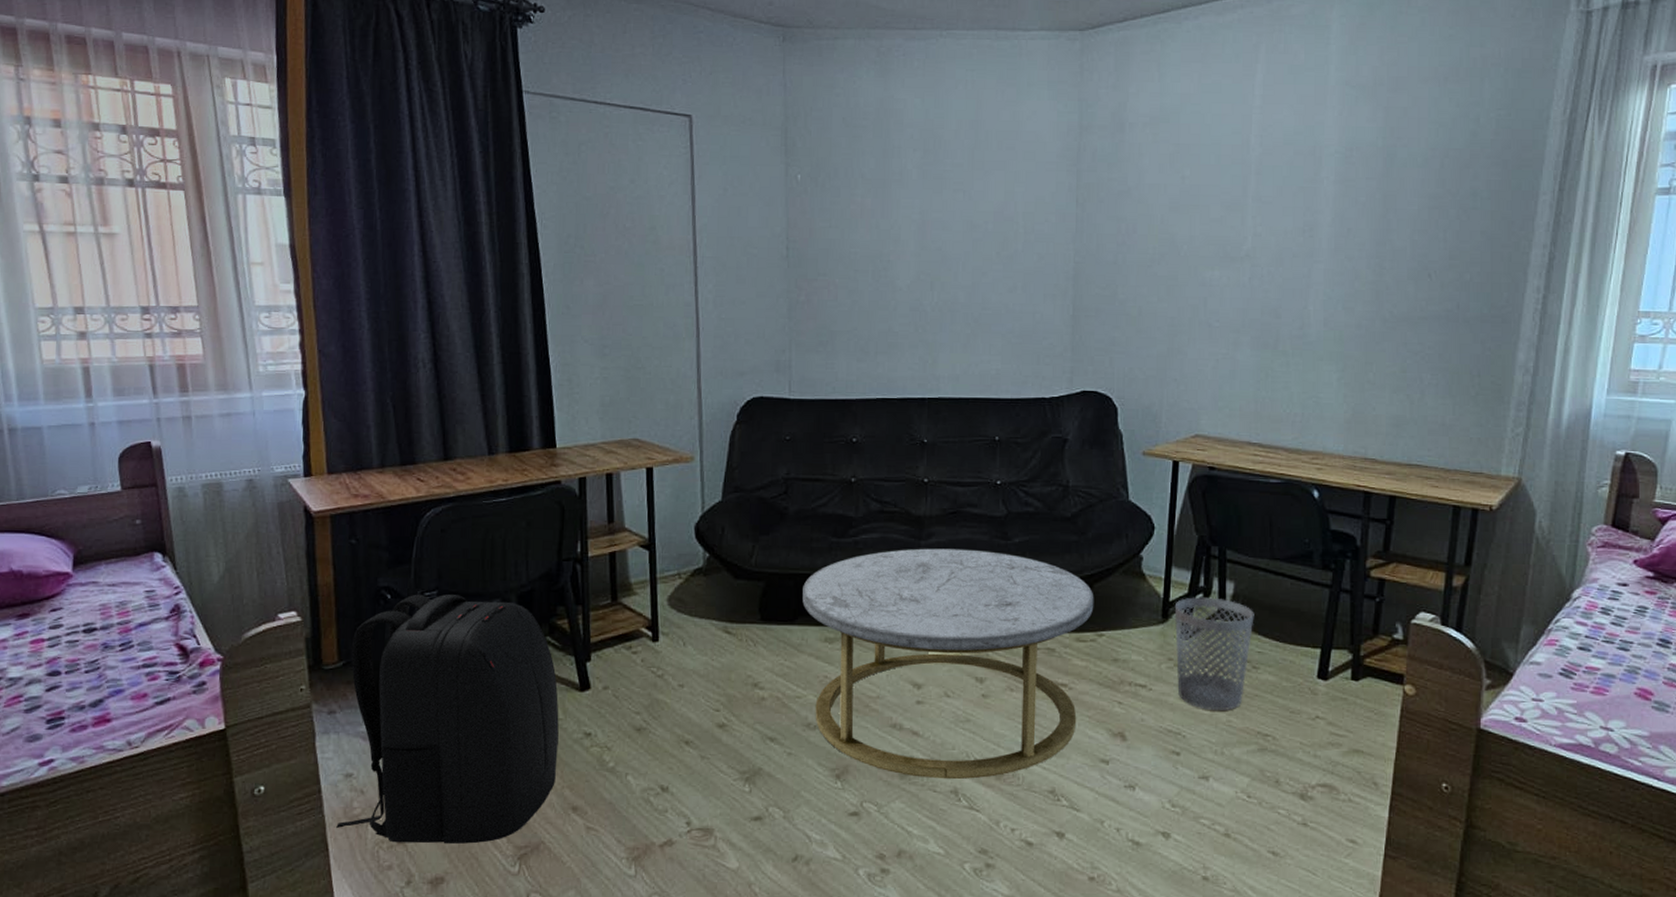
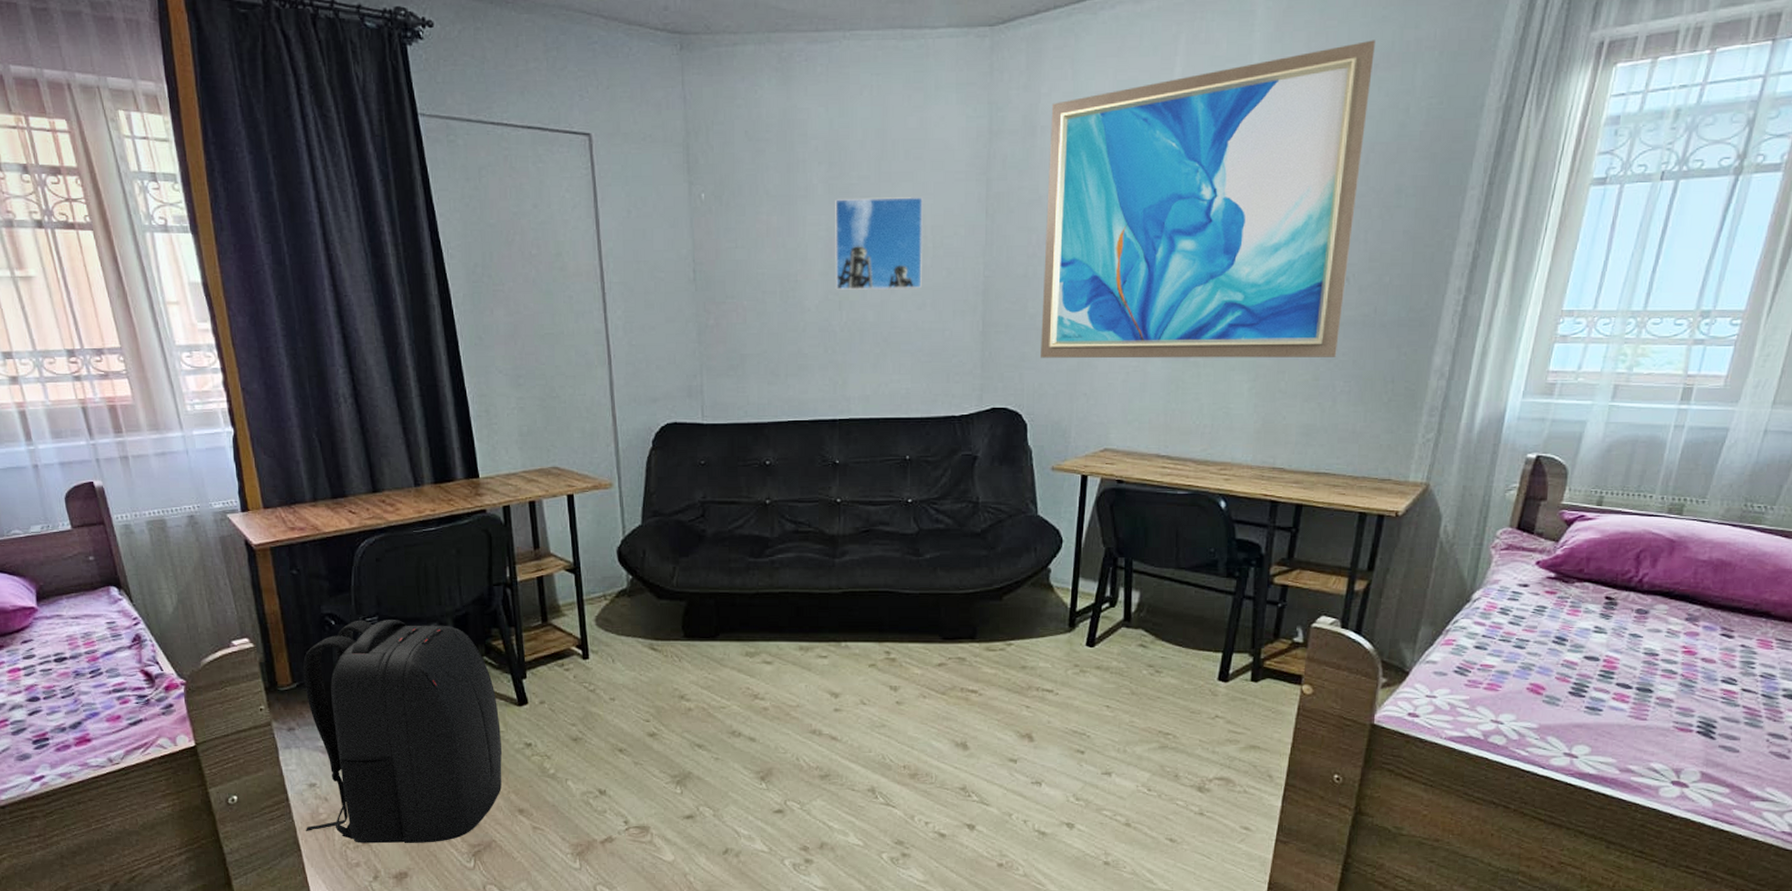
coffee table: present [802,548,1094,780] -> none [723,566,1004,779]
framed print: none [927,183,1015,273] -> present [835,197,924,291]
wall art: none [1131,56,1444,350] -> present [1041,40,1375,359]
wastebasket: present [1174,597,1254,710] -> none [1081,606,1159,712]

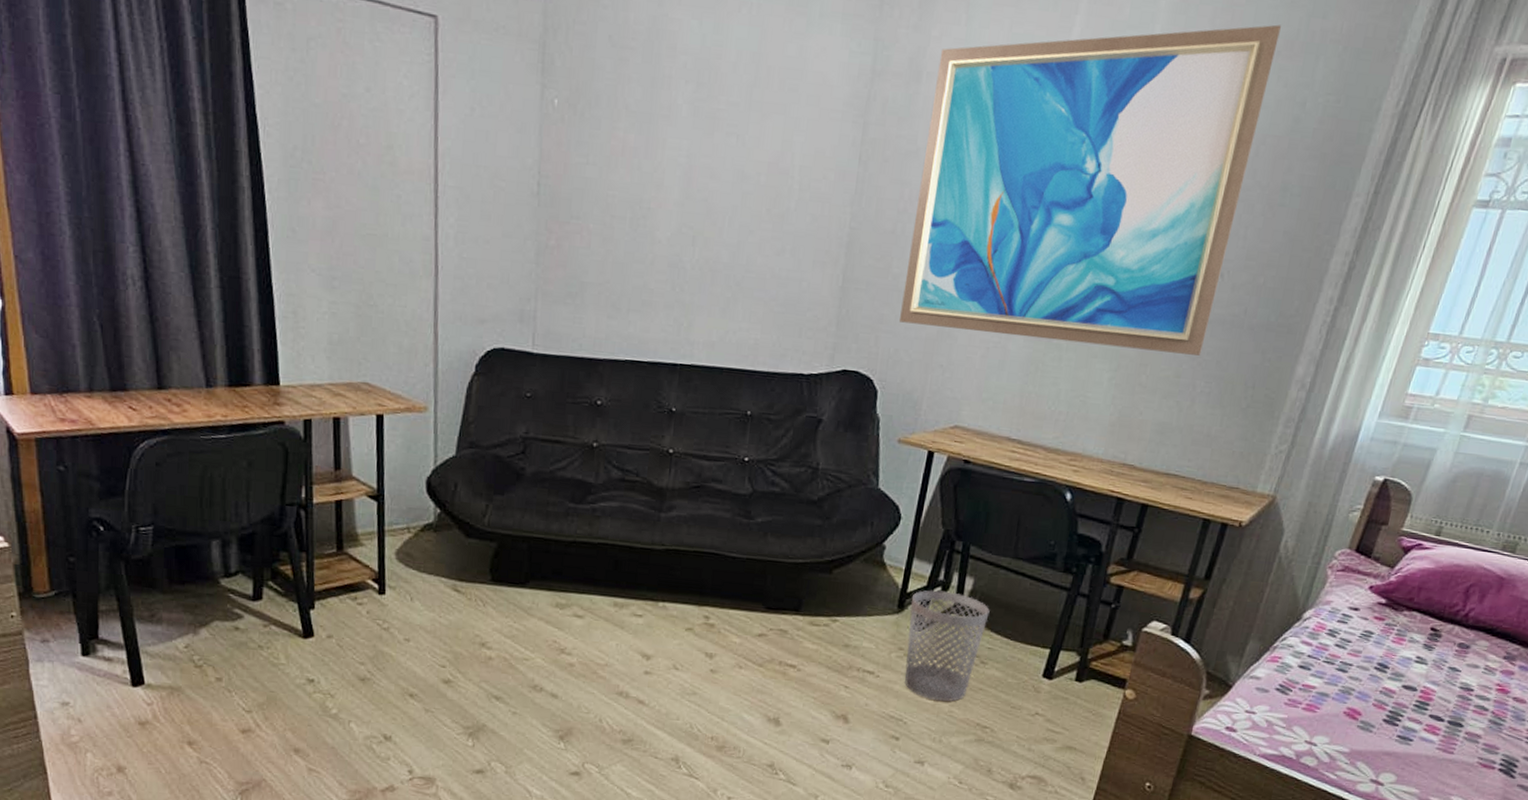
backpack: present [302,620,502,844] -> none [54,528,282,777]
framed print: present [835,197,924,291] -> none [691,124,794,233]
wastebasket: none [1081,606,1159,712] -> present [905,590,990,701]

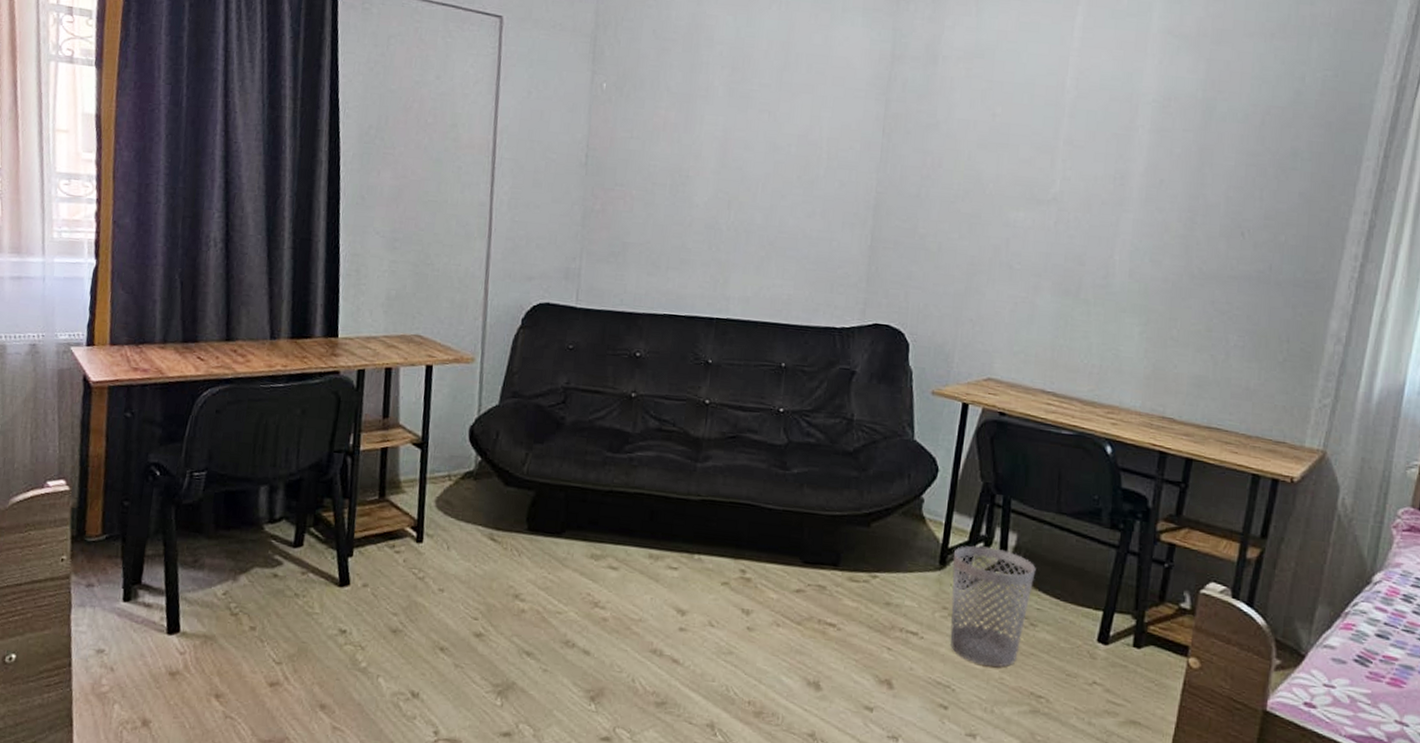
wall art: present [900,24,1281,356] -> none [928,11,1272,310]

